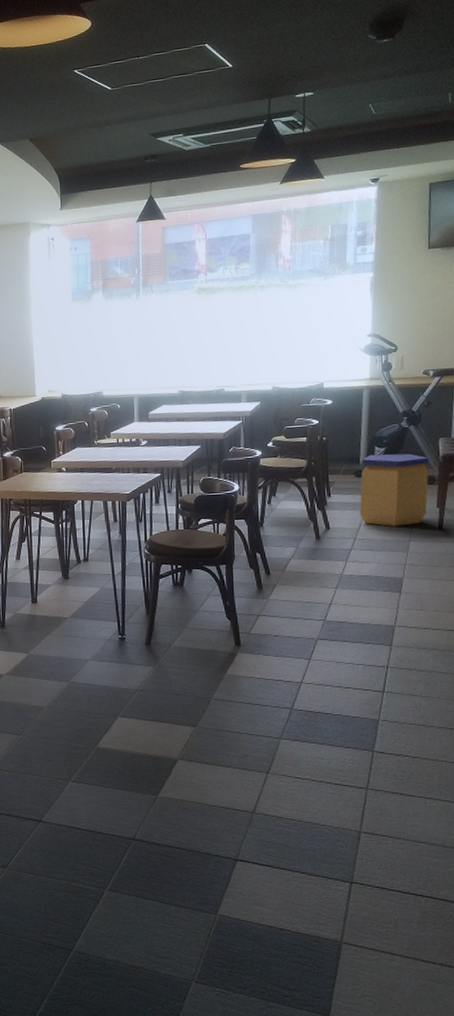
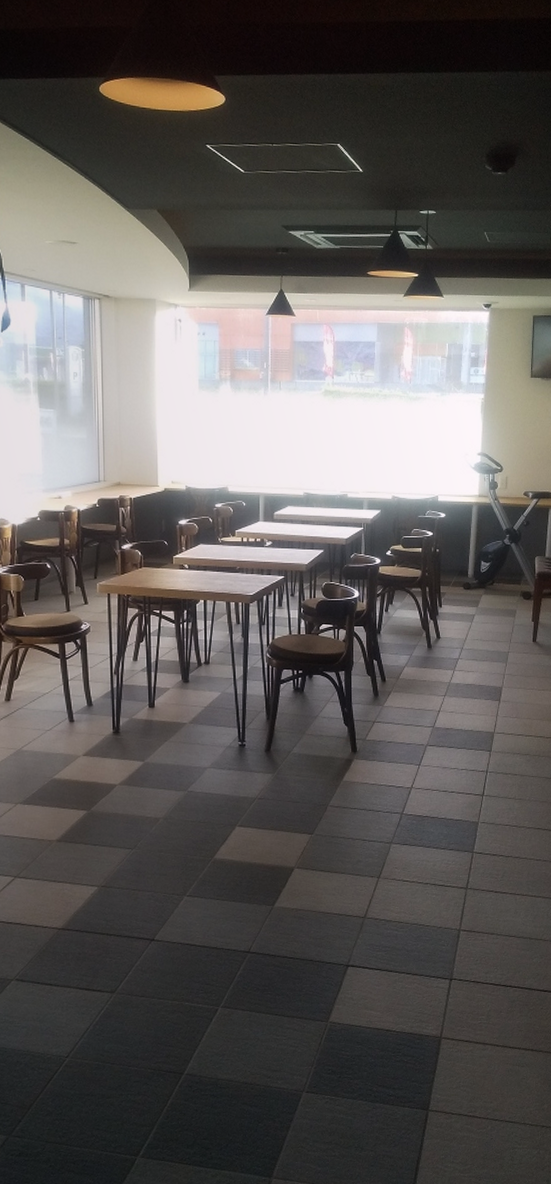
trash can: present [359,453,429,526] -> none [466,568,526,638]

